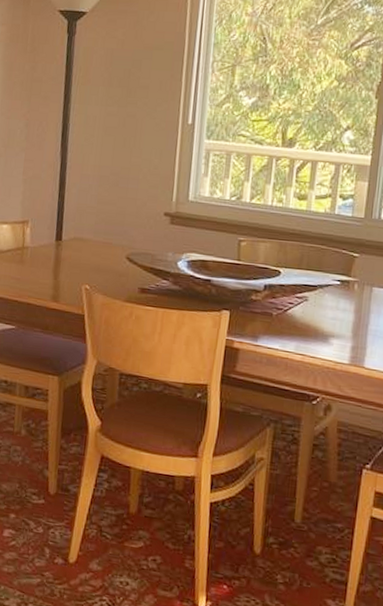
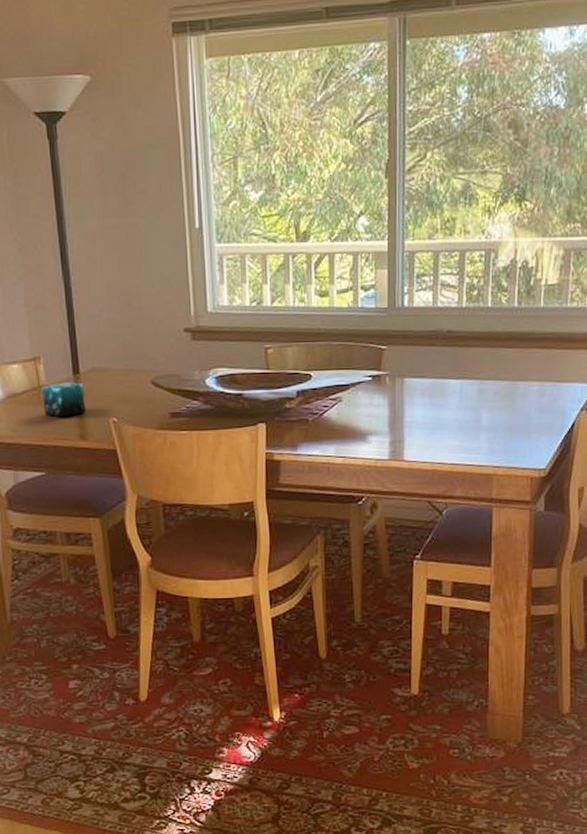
candle: none [23,246,64,279] -> present [41,382,86,418]

